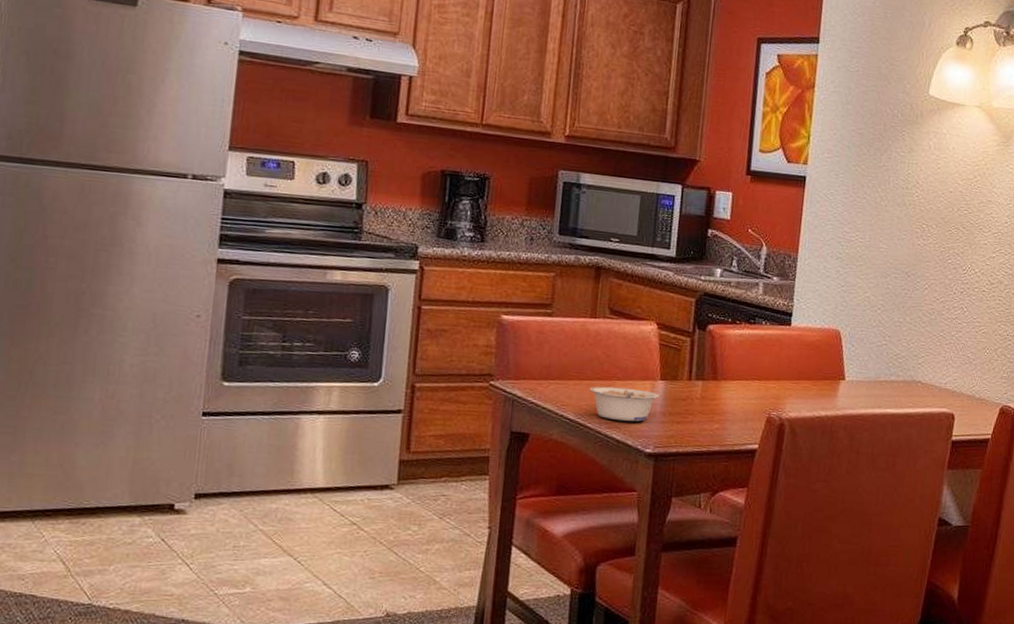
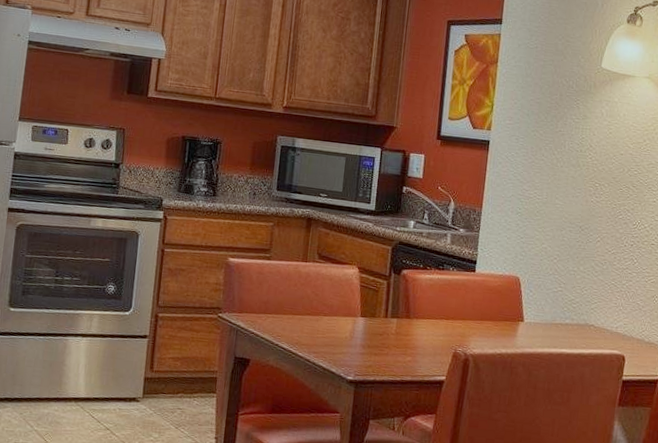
legume: present [589,386,660,422] -> none [300,320,360,352]

